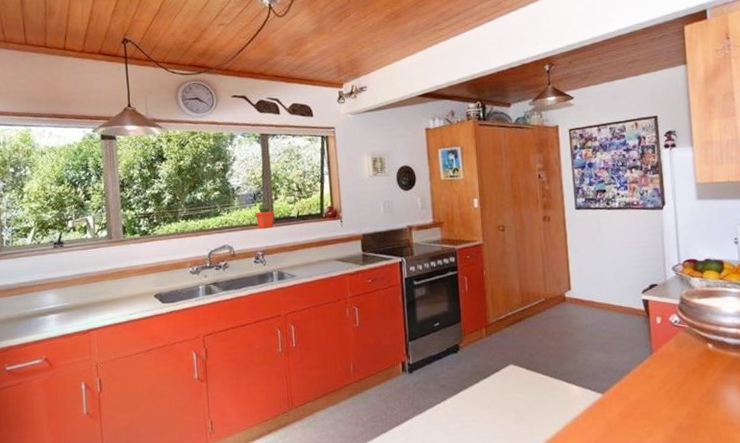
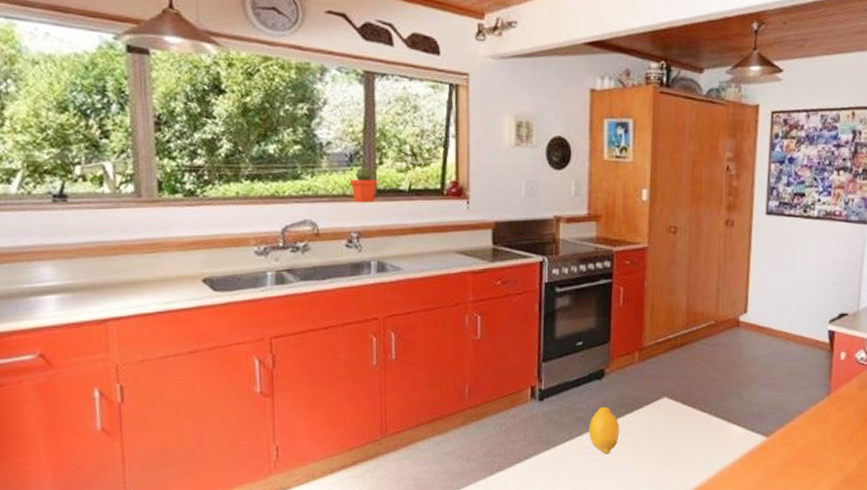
fruit: none [451,375,477,416] -> present [589,406,620,455]

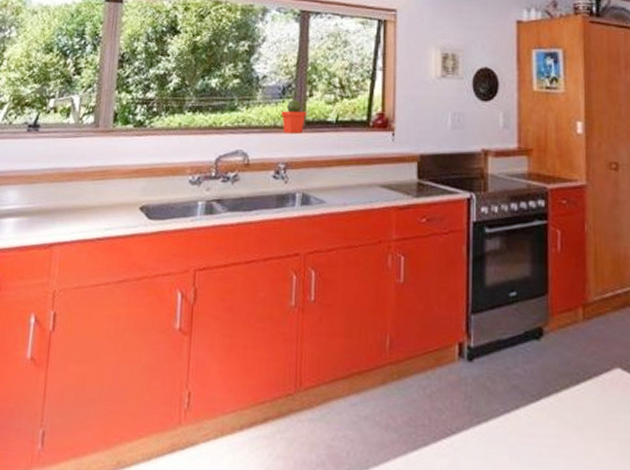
fruit: present [589,406,620,455] -> none [527,374,565,438]

